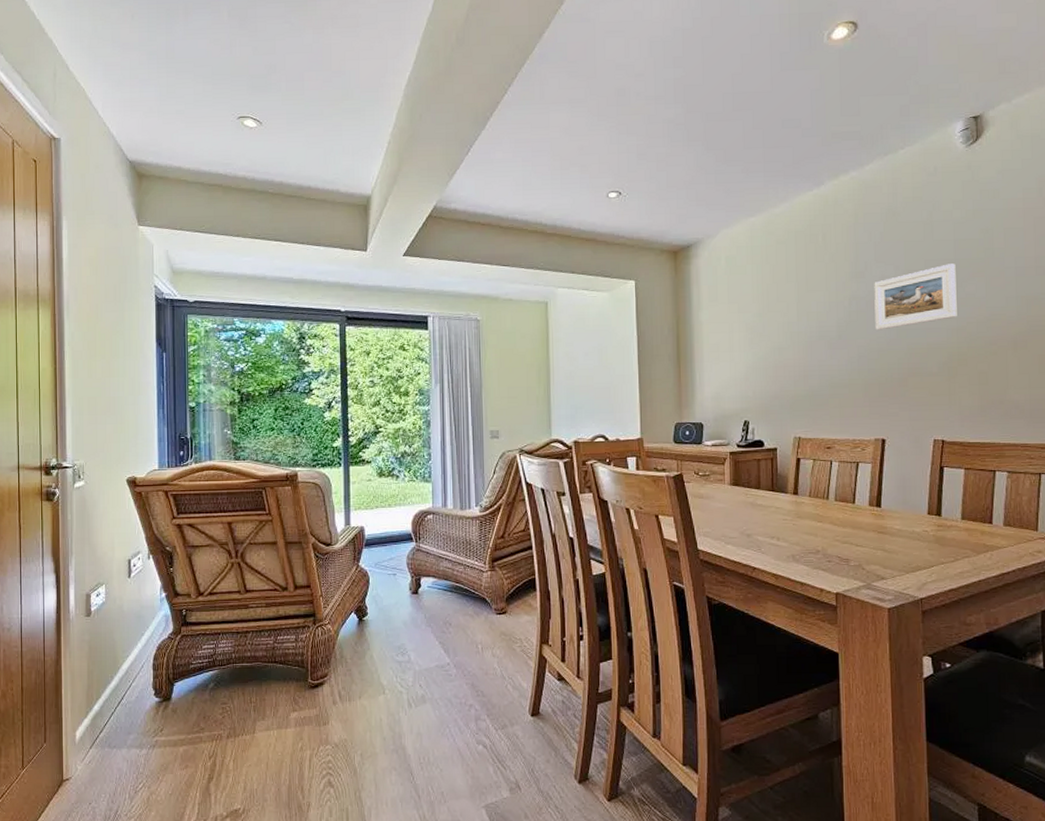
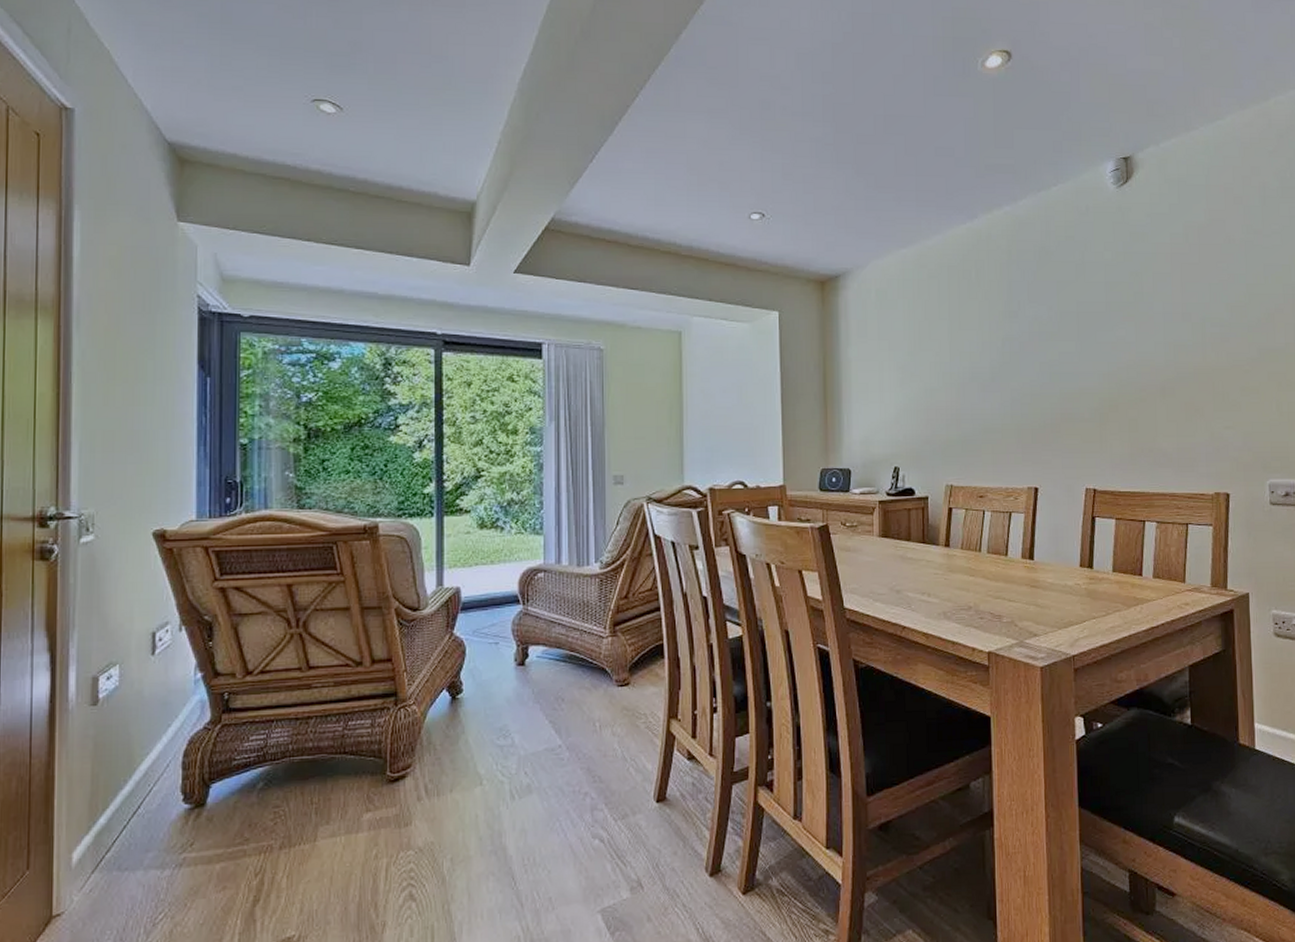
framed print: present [874,263,957,330] -> none [1027,306,1108,373]

